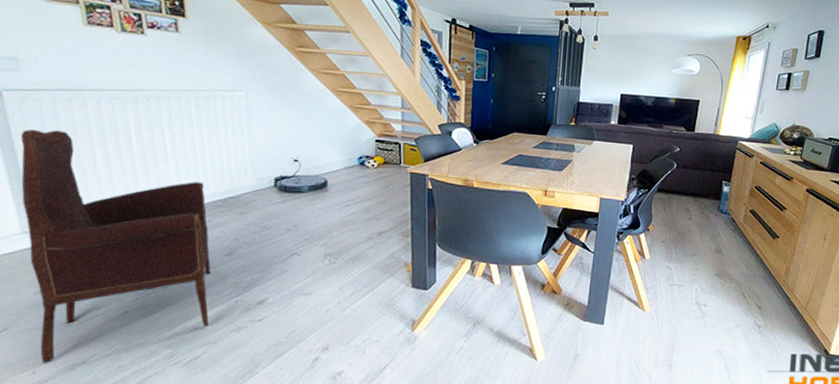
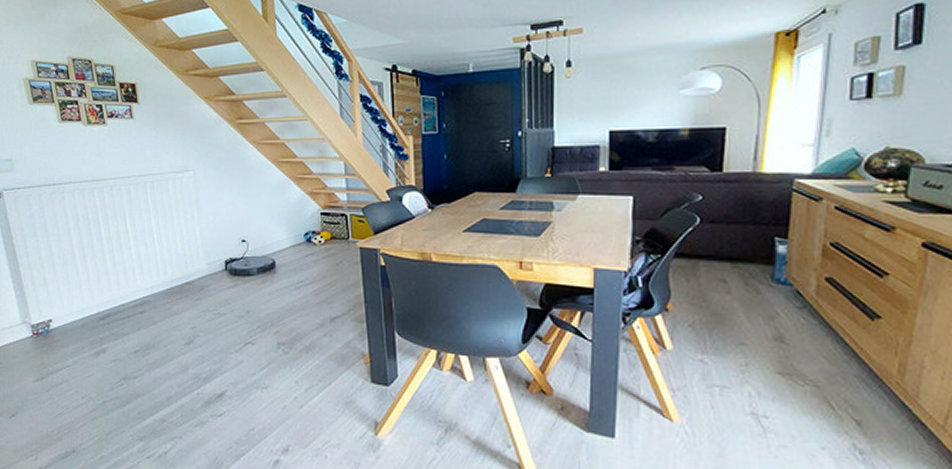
armchair: present [21,129,211,365] -> none [18,224,175,451]

